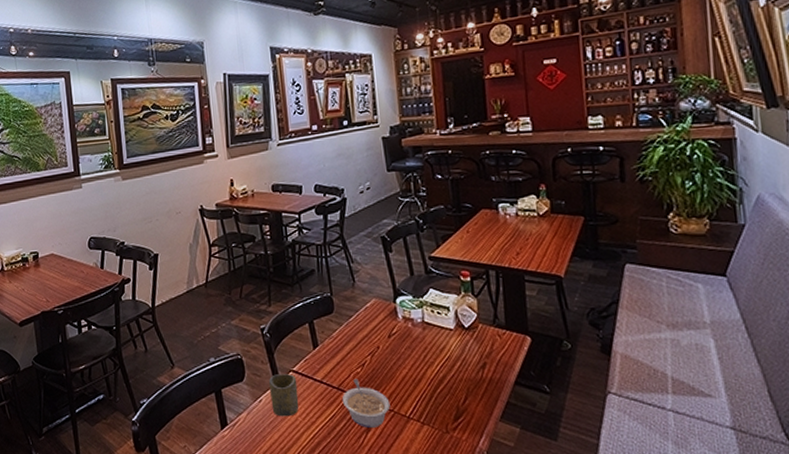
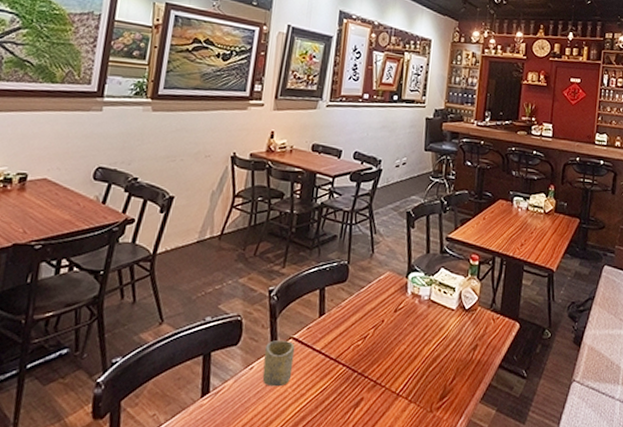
legume: present [342,379,391,428] -> none [336,351,383,403]

